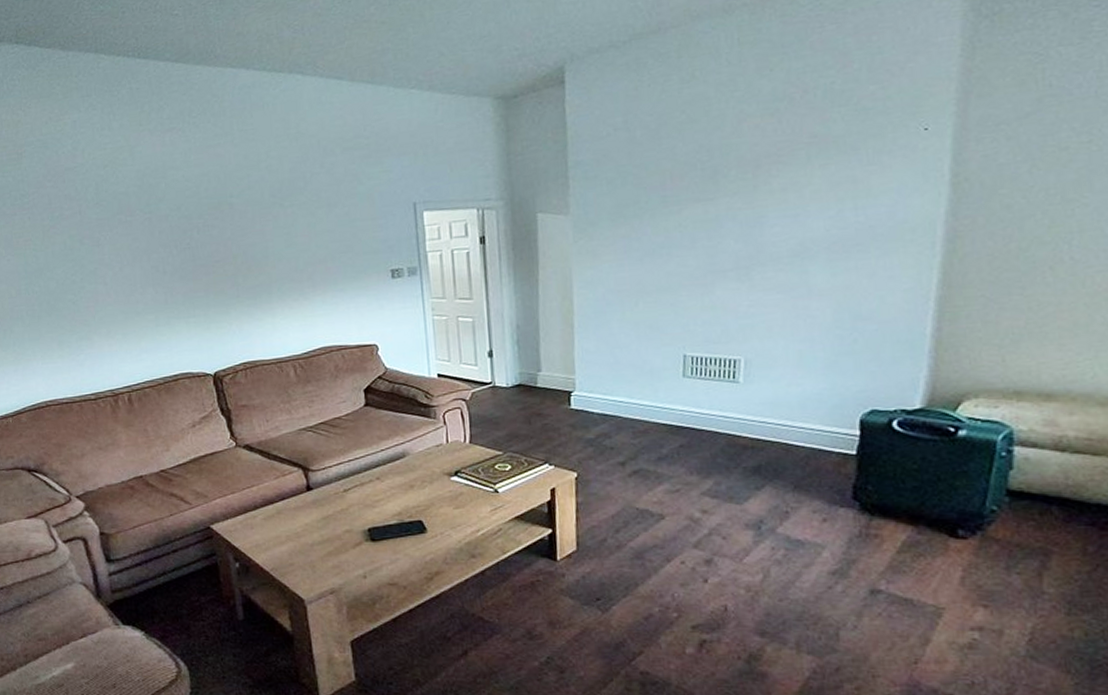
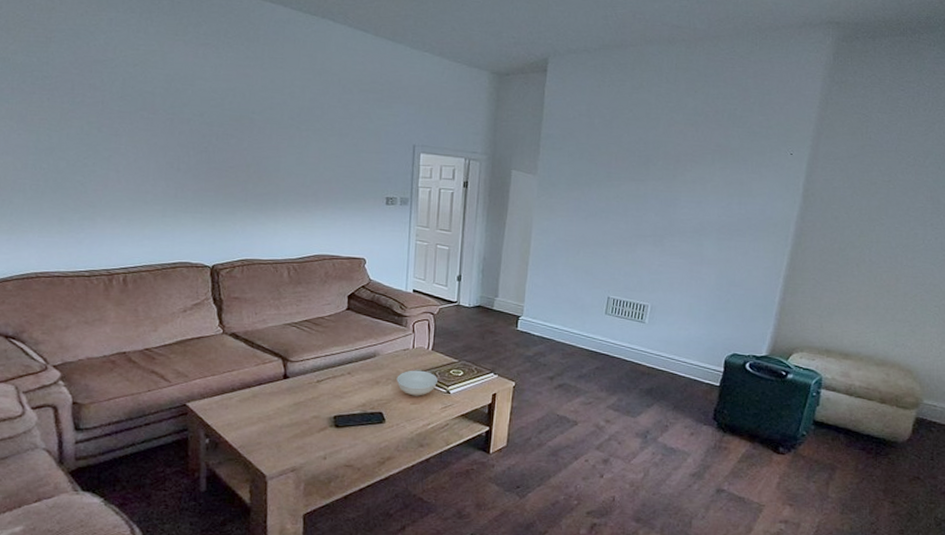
bowl: none [433,468,482,499] -> present [396,370,438,396]

